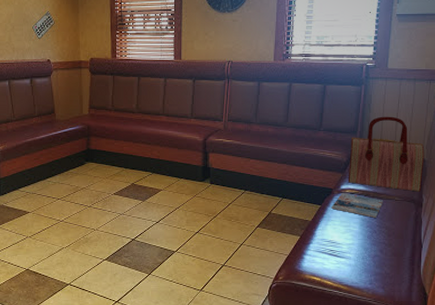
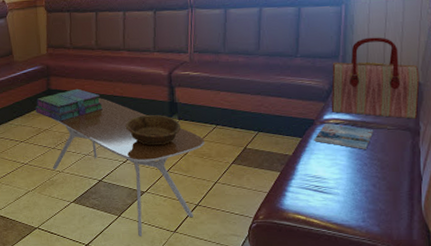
stack of books: none [74,149,139,181] -> present [35,88,103,122]
coffee table: none [87,159,233,295] -> present [52,98,204,237]
decorative bowl: none [161,177,213,208] -> present [126,114,182,146]

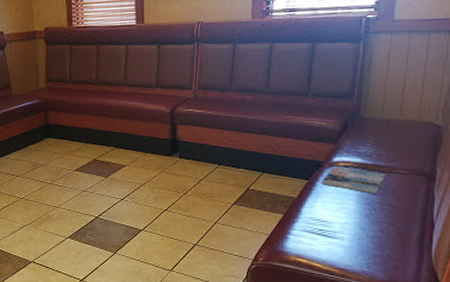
stack of books: present [35,88,103,122] -> none [33,124,101,157]
coffee table: present [52,98,204,237] -> none [48,134,205,274]
decorative bowl: present [126,114,182,146] -> none [125,152,182,184]
handbag: present [331,37,420,119] -> none [341,76,440,164]

